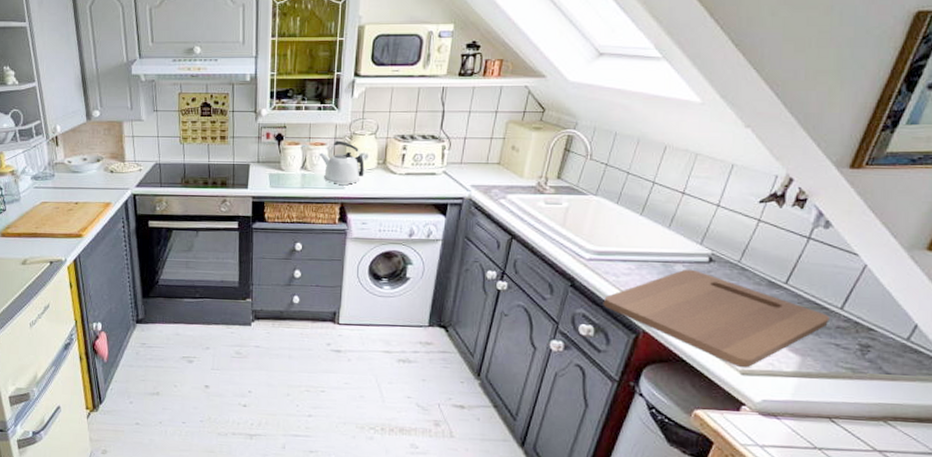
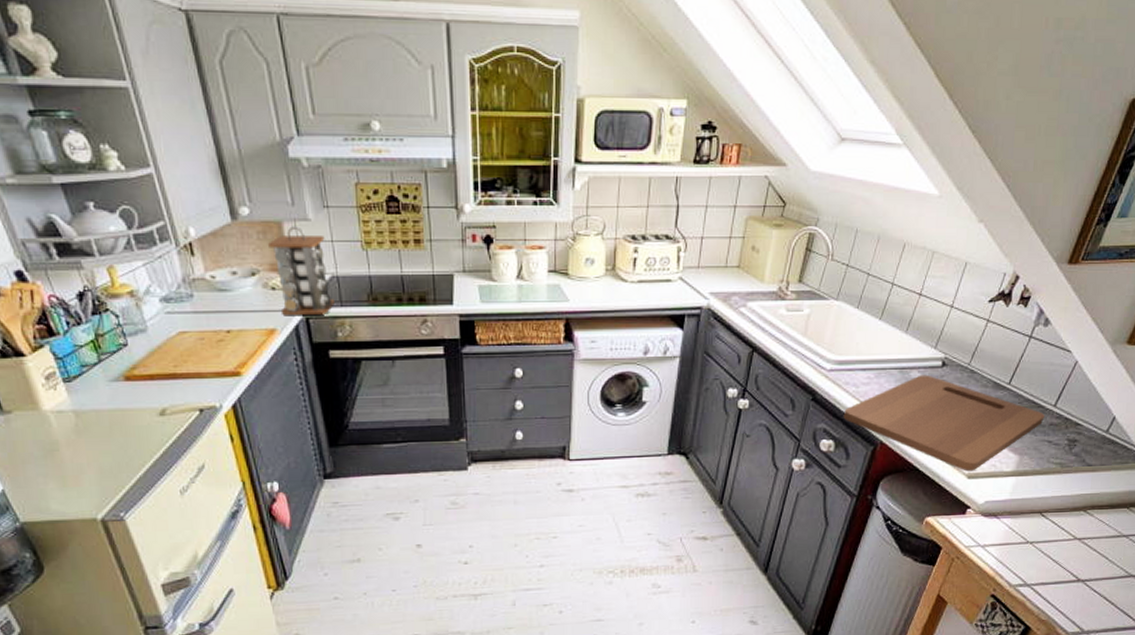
spice rack: none [110,125,156,194] -> present [267,226,335,316]
kettle: present [319,140,365,186] -> none [537,242,591,298]

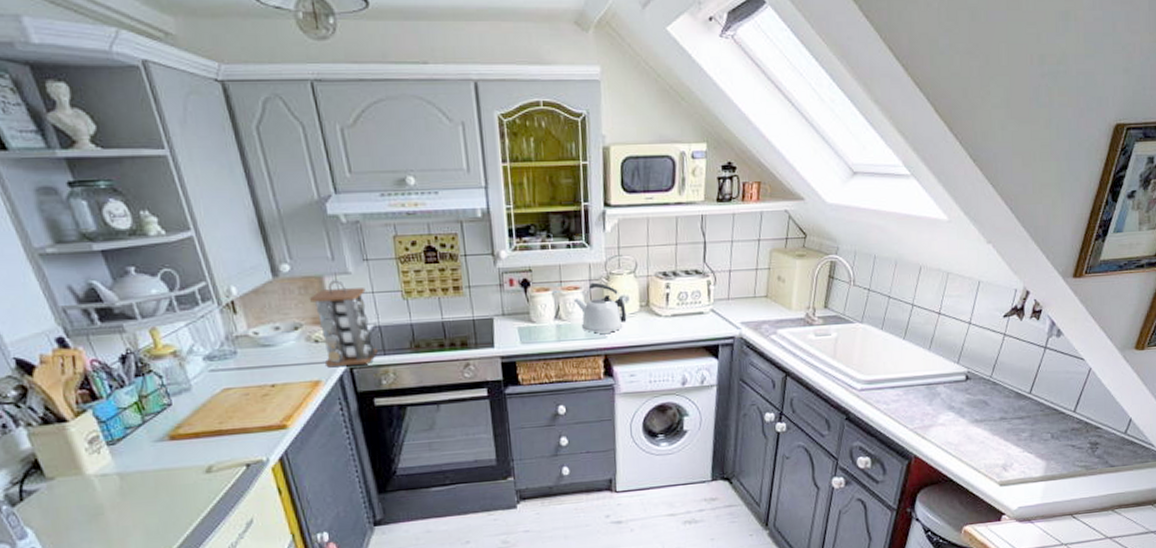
kettle: none [537,242,591,298] -> present [573,282,627,335]
cutting board: present [843,374,1045,472] -> none [877,389,1066,479]

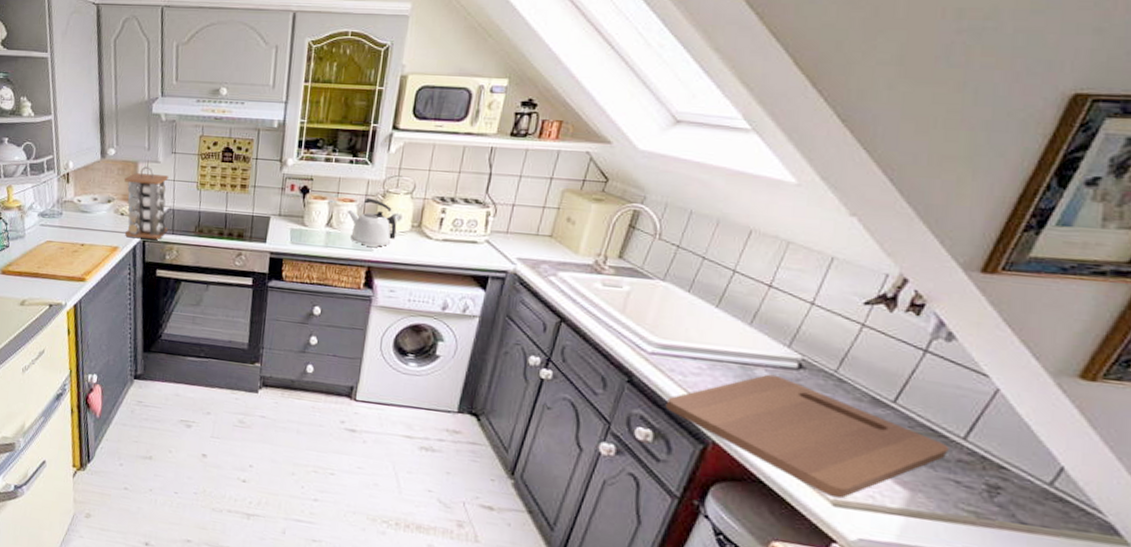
cutting board: none [877,389,1066,479] -> present [665,374,949,498]

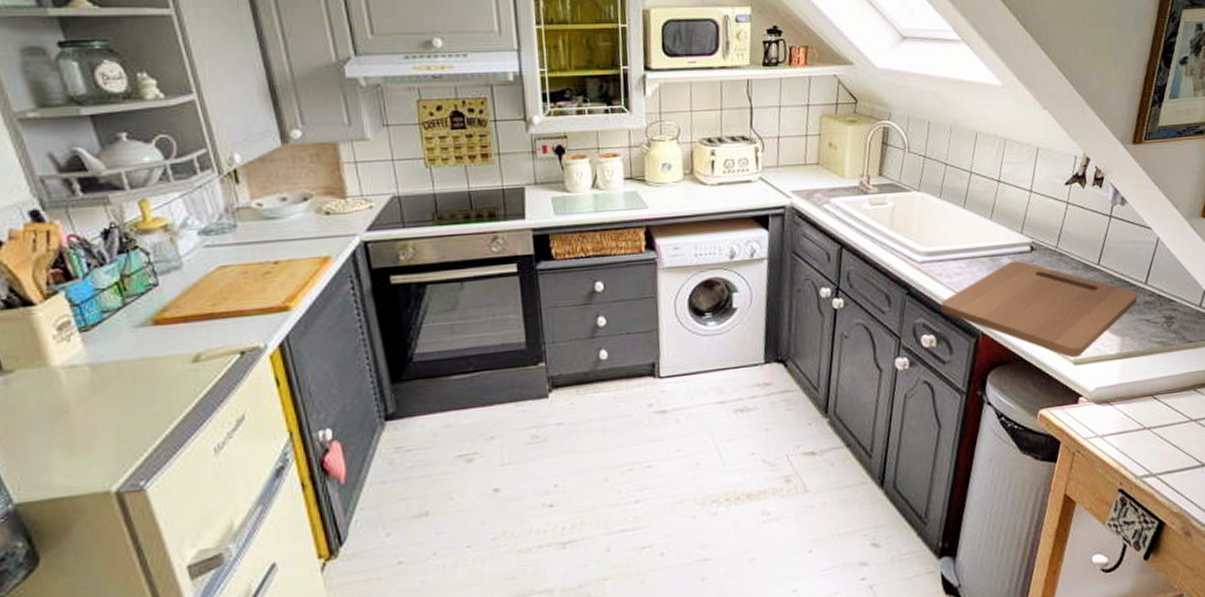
spice rack: present [123,166,169,240] -> none [321,147,396,241]
kettle: present [347,197,397,248] -> none [612,149,670,205]

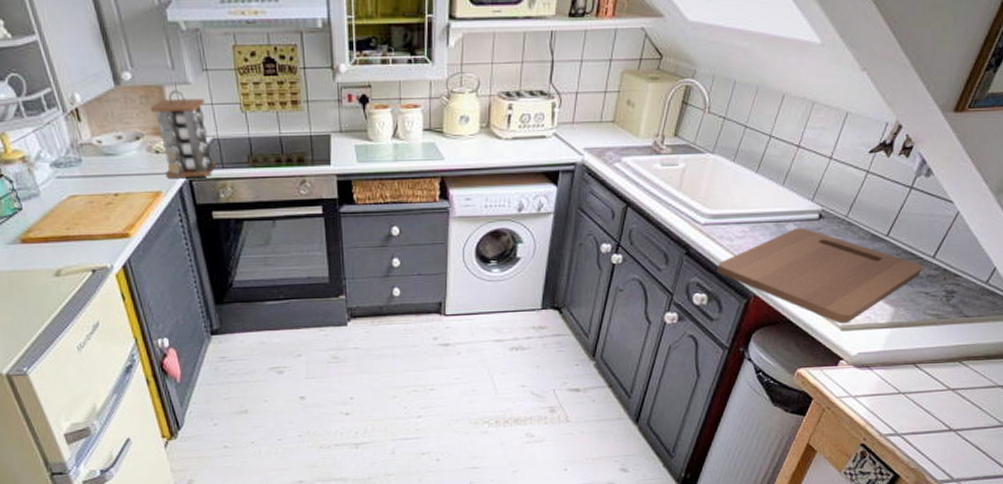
spice rack: none [321,147,396,241] -> present [149,90,216,179]

